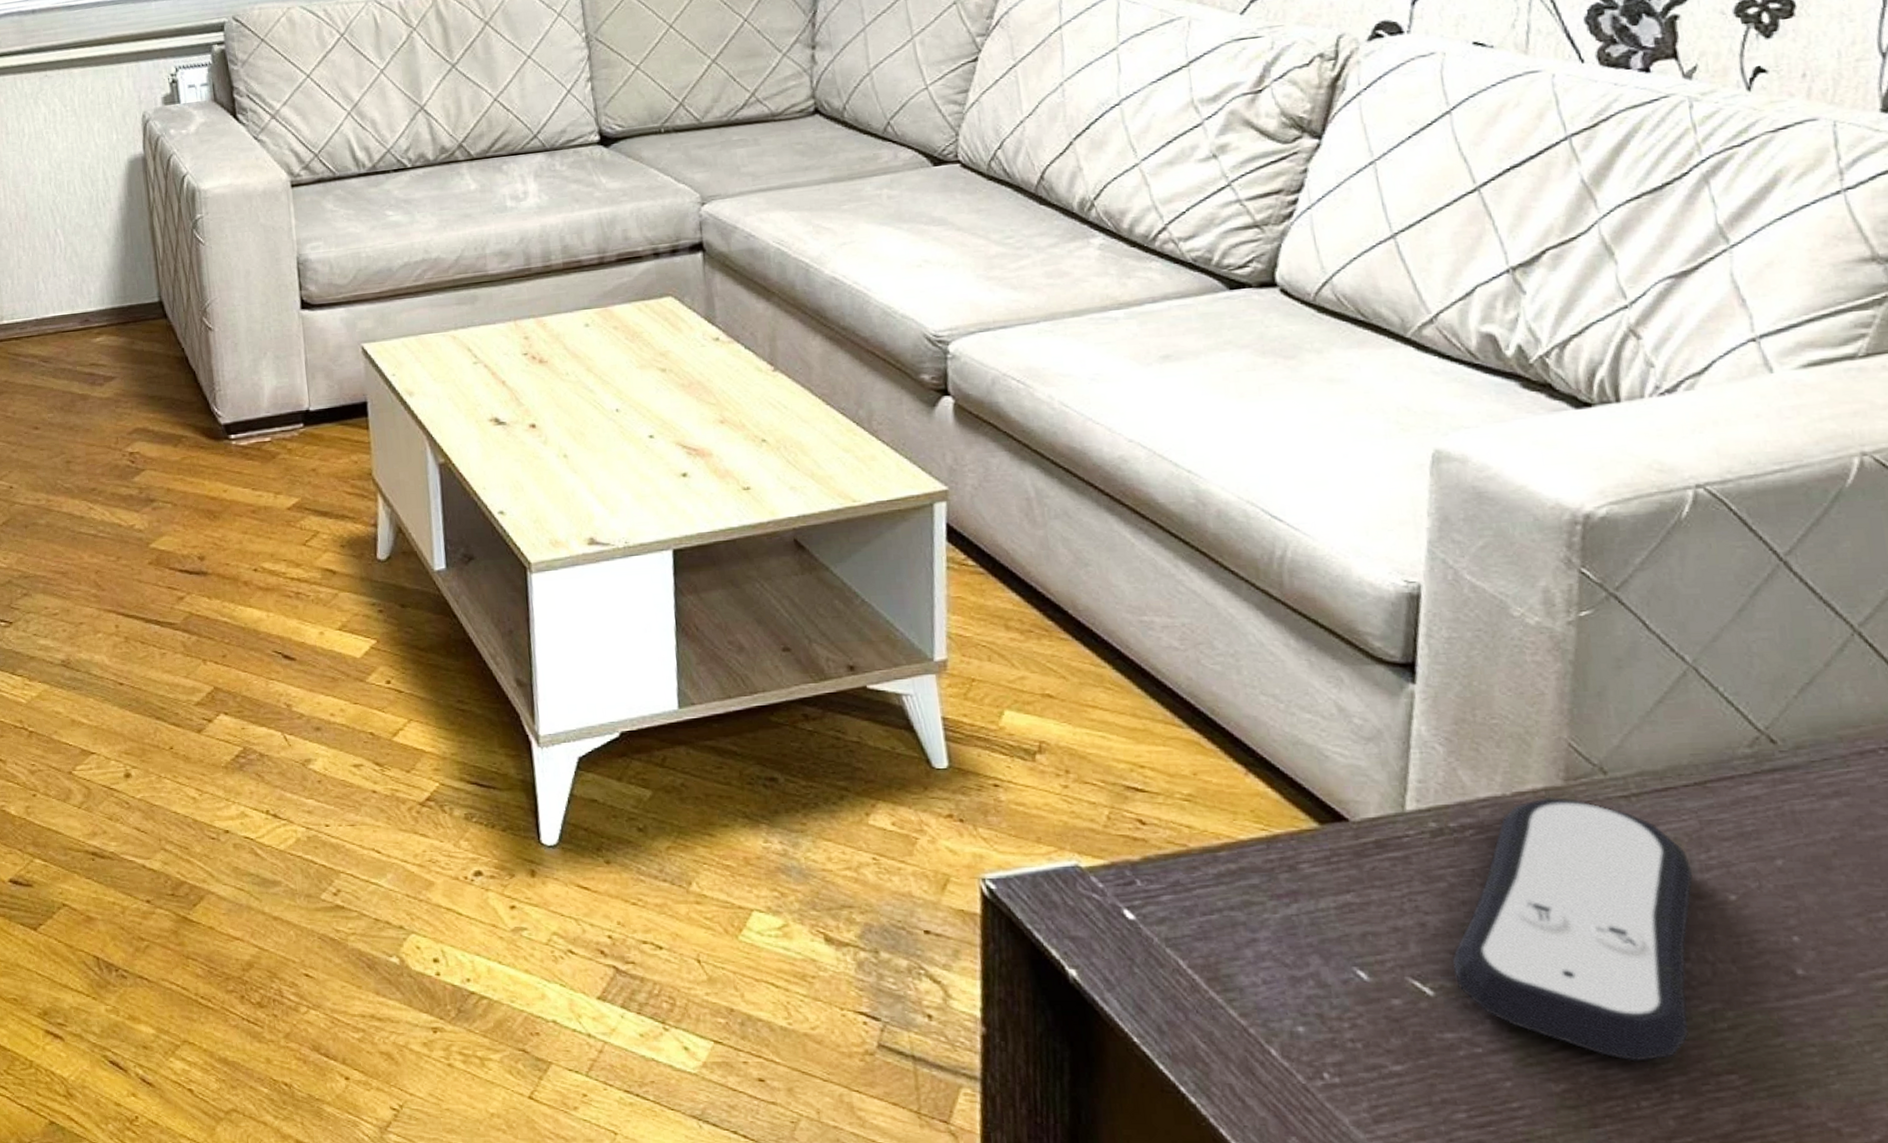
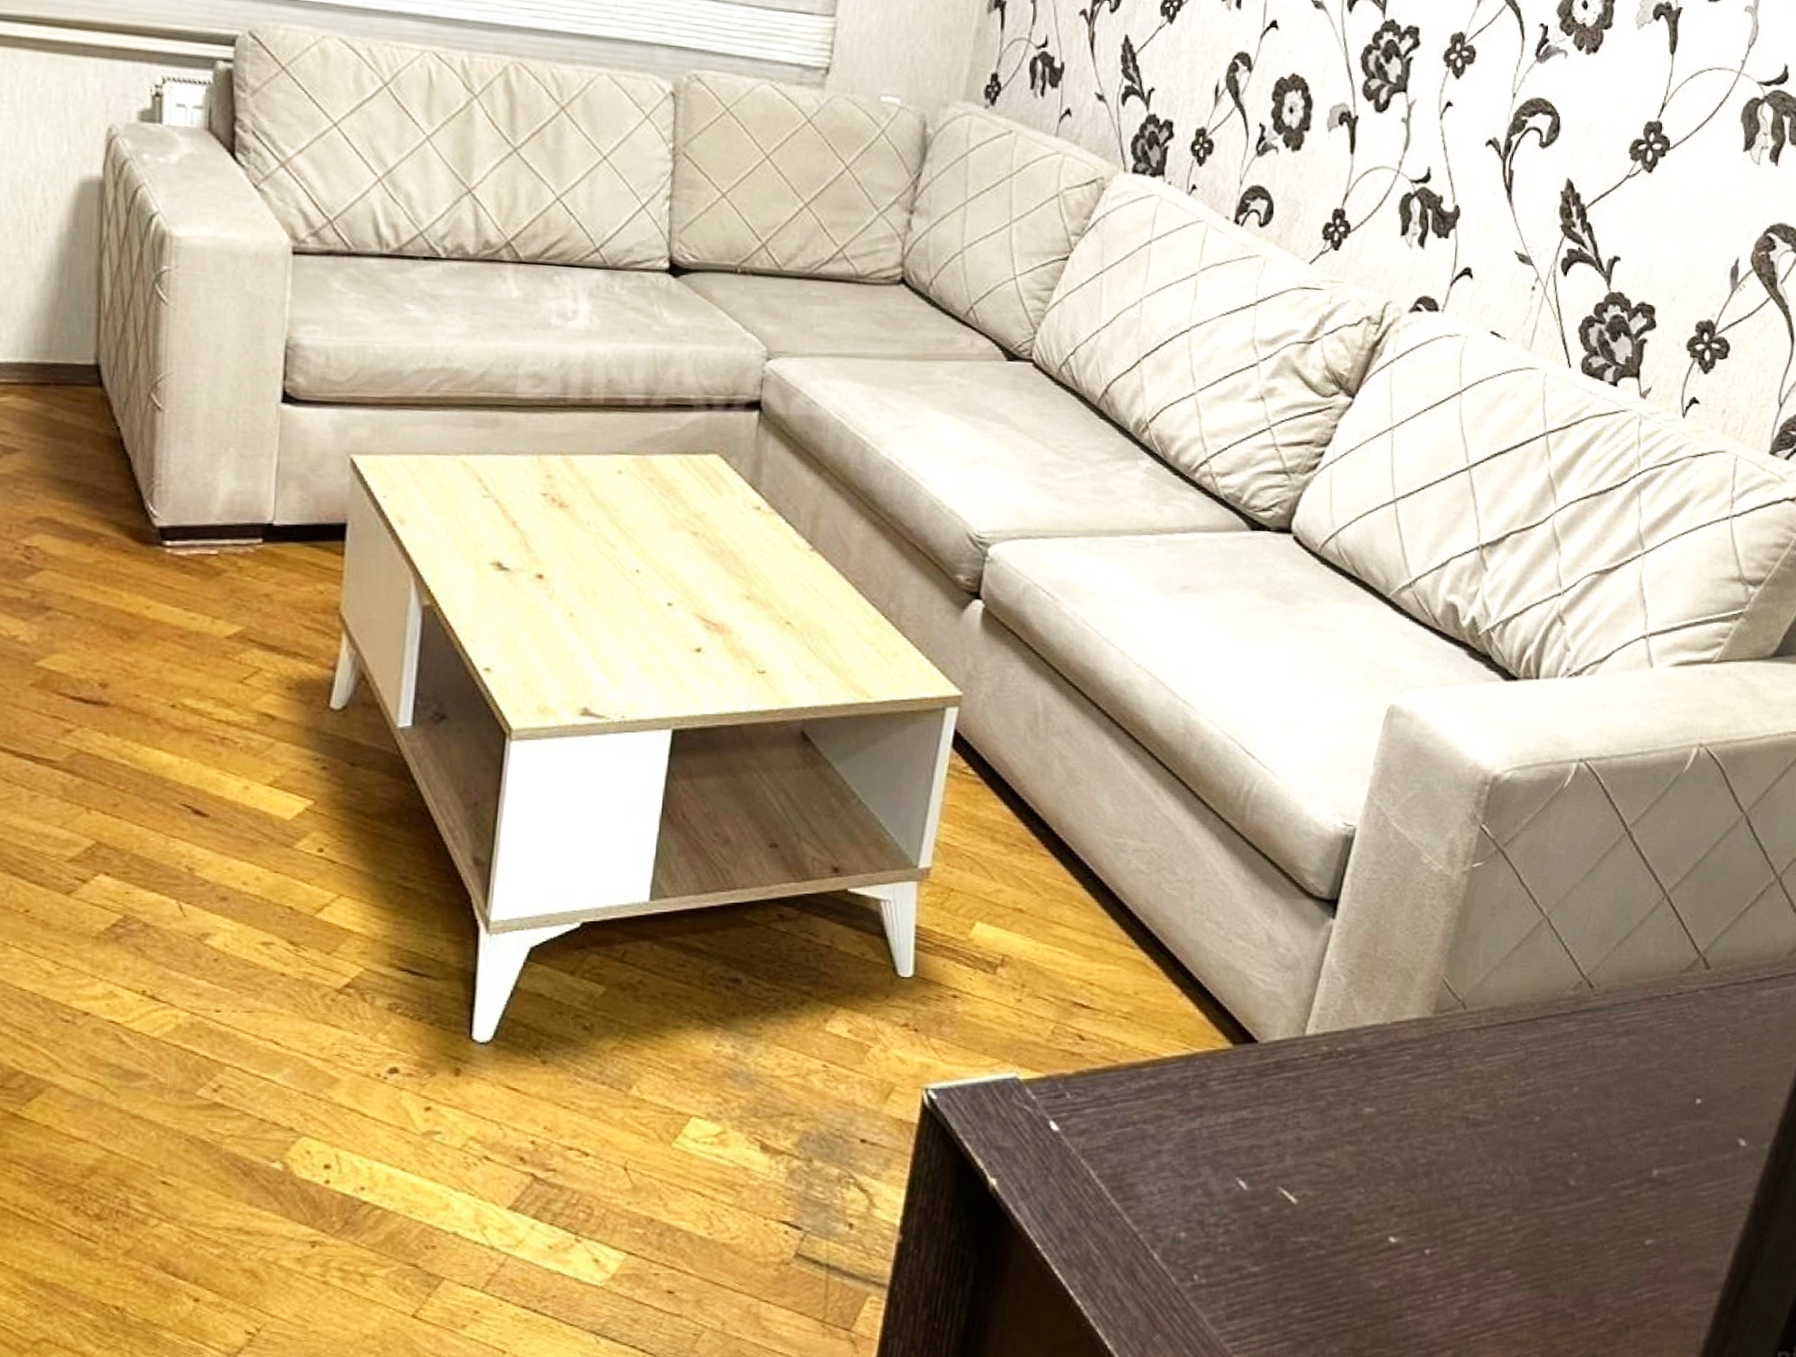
remote control: present [1452,796,1693,1062] -> none [1316,1026,1513,1260]

